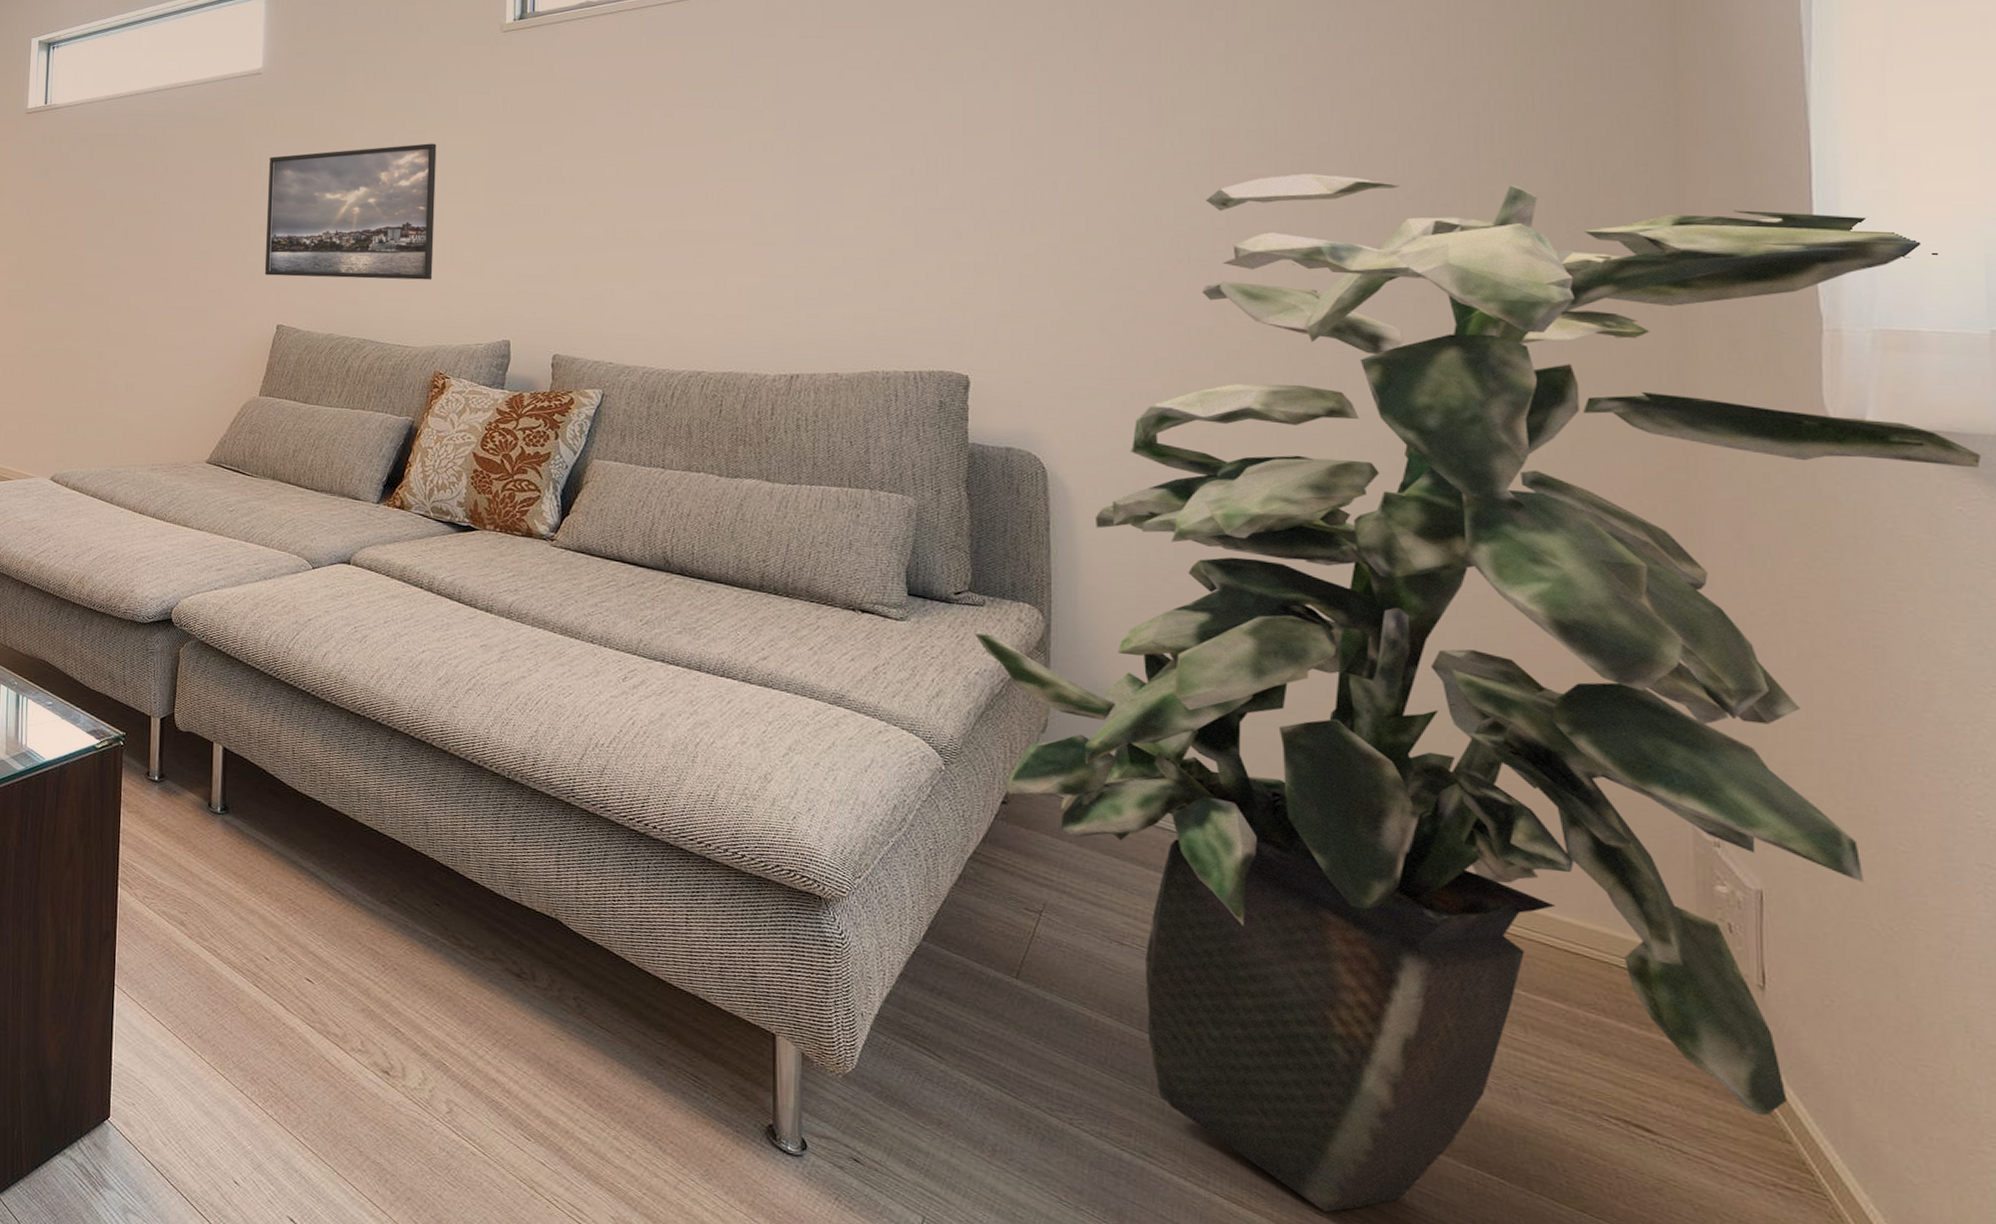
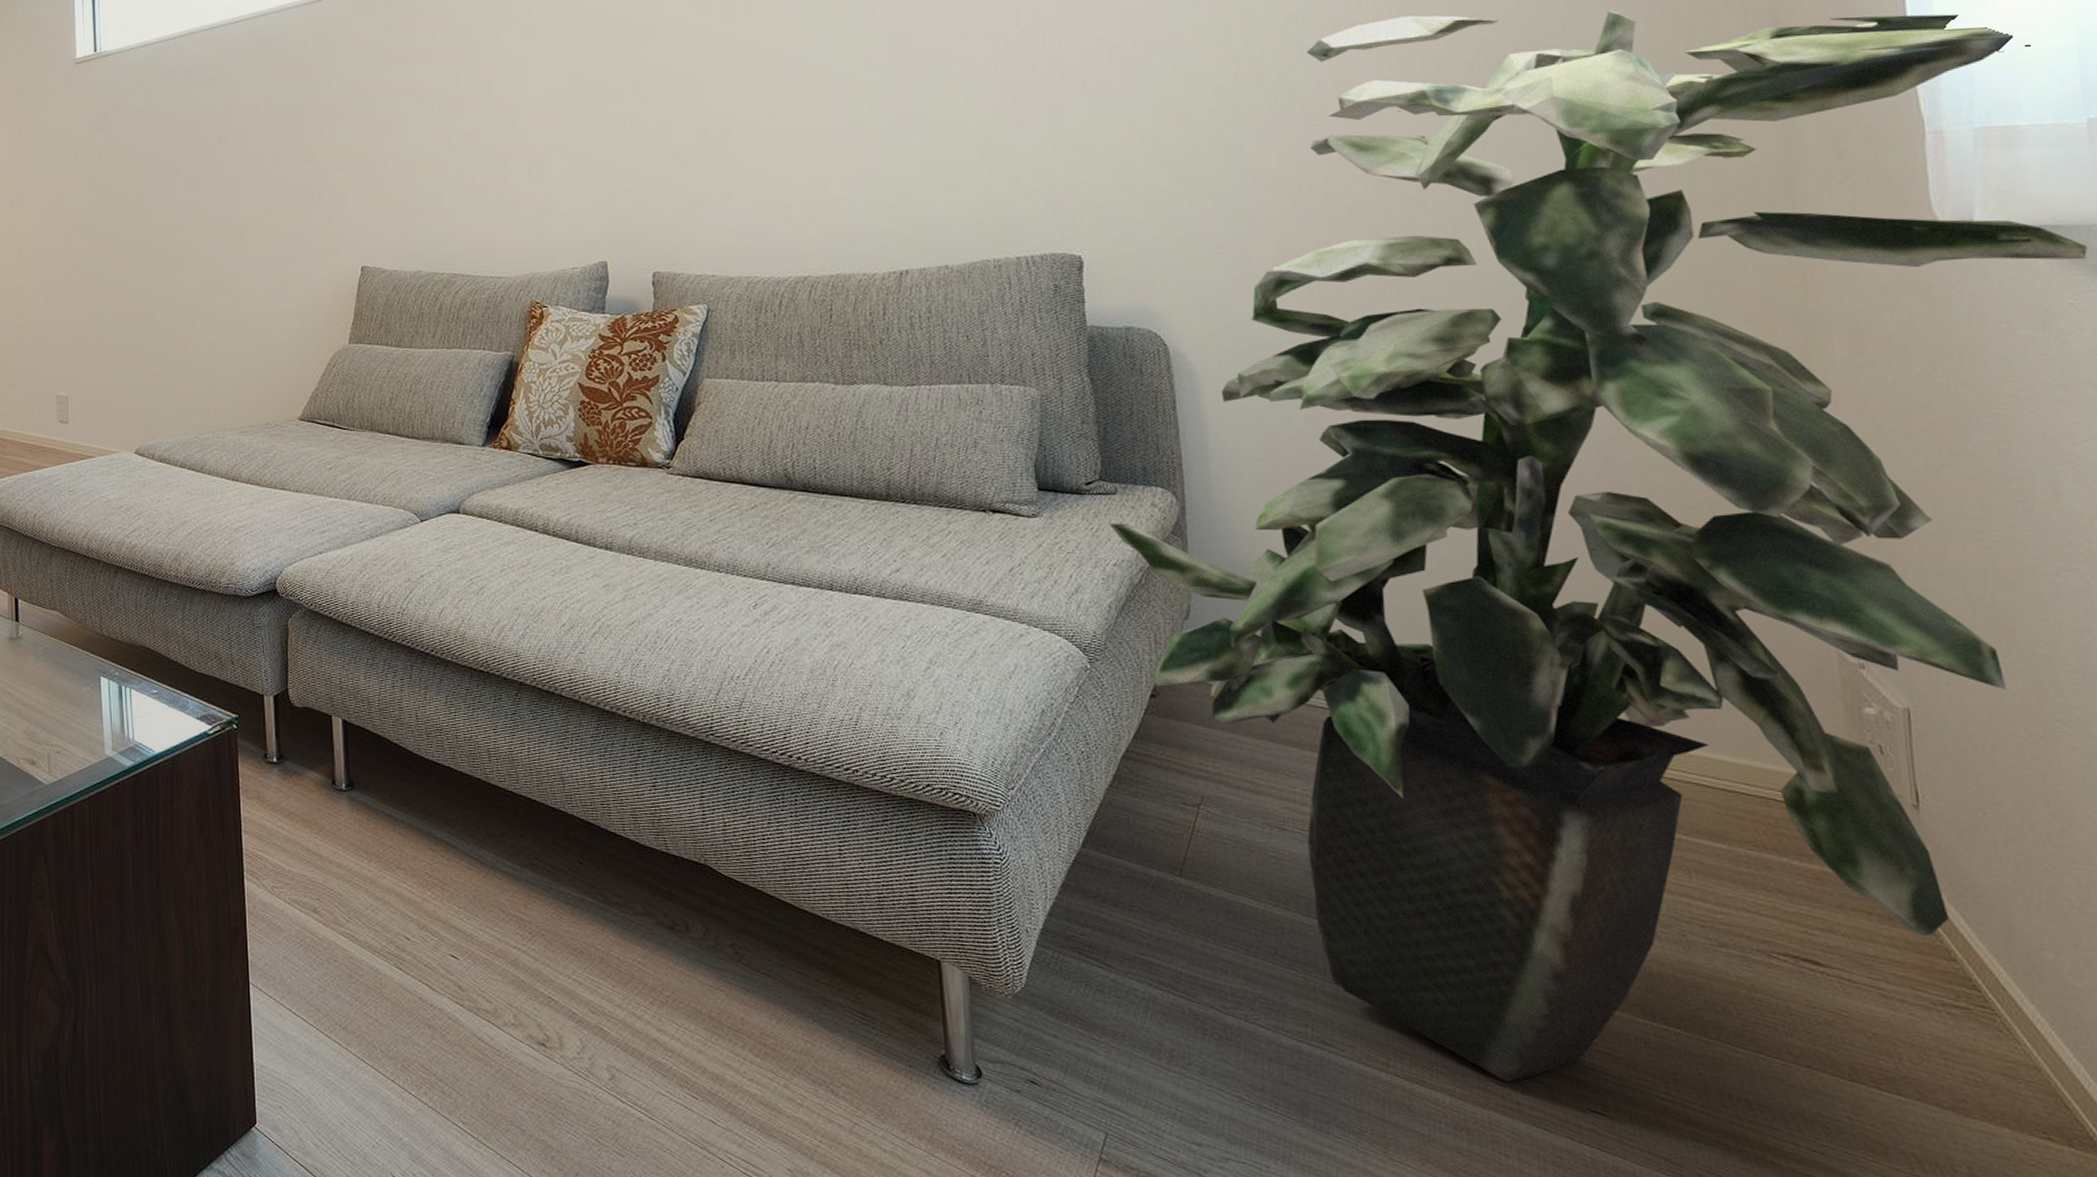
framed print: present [264,143,437,280] -> none [338,59,521,215]

